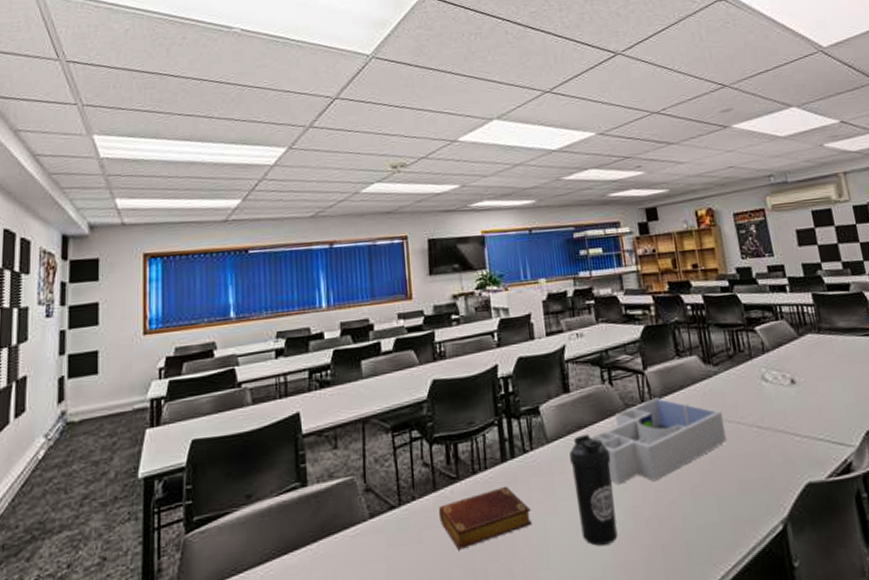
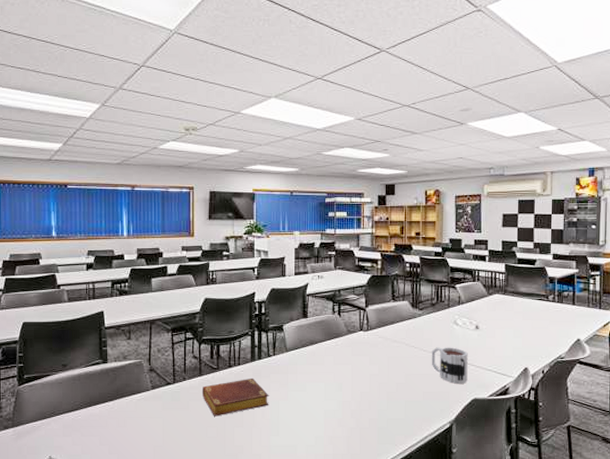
water bottle: present [569,434,618,546] -> none [302,348,332,424]
desk organizer: present [590,397,727,485] -> none [319,328,420,386]
mug: none [739,412,795,465] -> present [431,347,468,384]

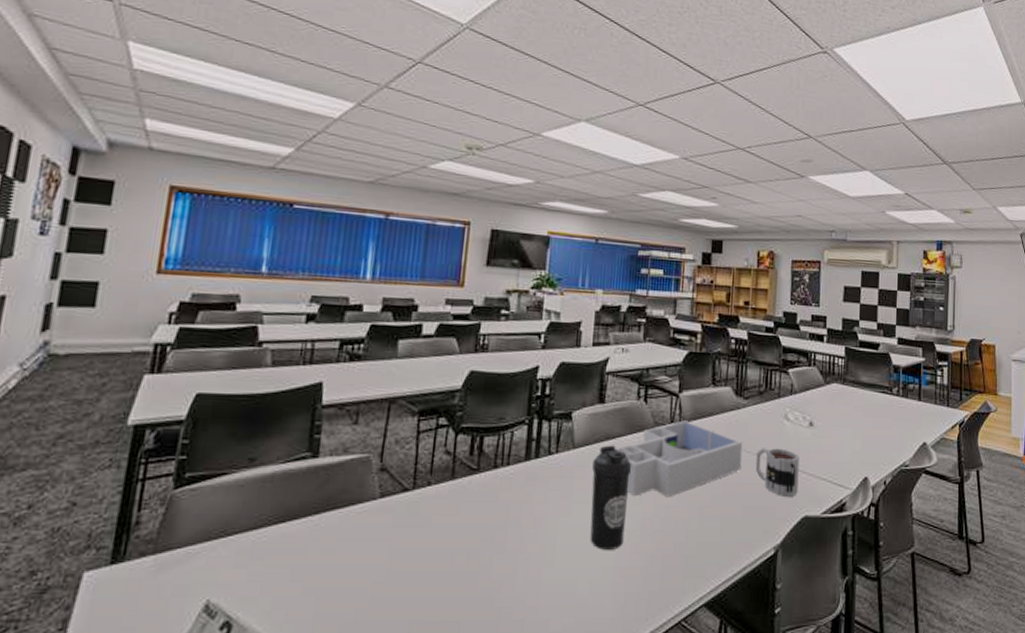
book: present [201,378,269,417] -> none [452,483,546,538]
water bottle: none [302,348,332,424] -> present [590,445,632,550]
desk organizer: none [319,328,420,386] -> present [616,420,743,498]

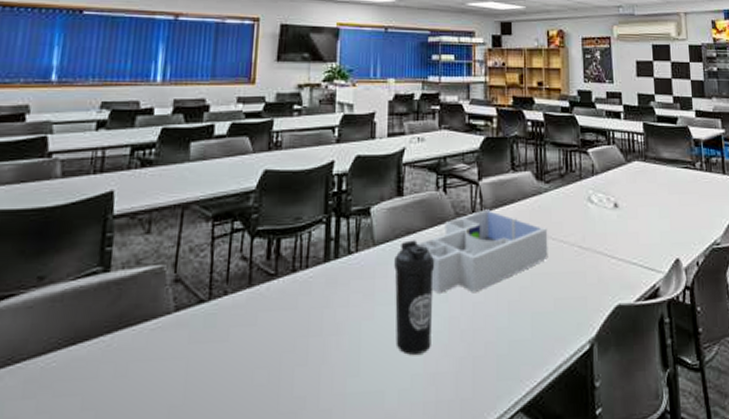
mug: present [755,448,800,497] -> none [562,233,609,285]

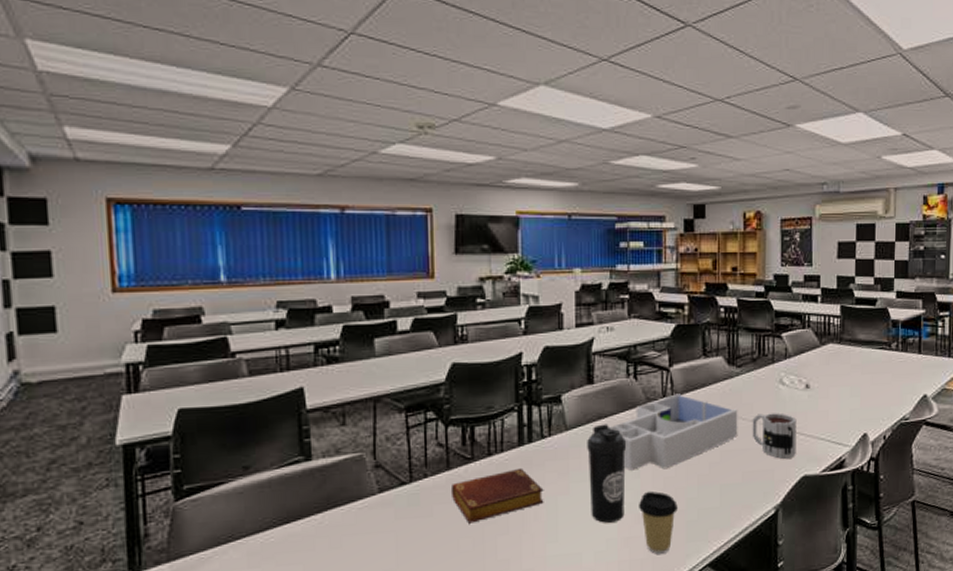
book: none [250,286,348,351] -> present [450,467,544,524]
coffee cup: none [447,317,487,395] -> present [639,491,678,554]
mug: none [562,233,609,285] -> present [752,413,797,459]

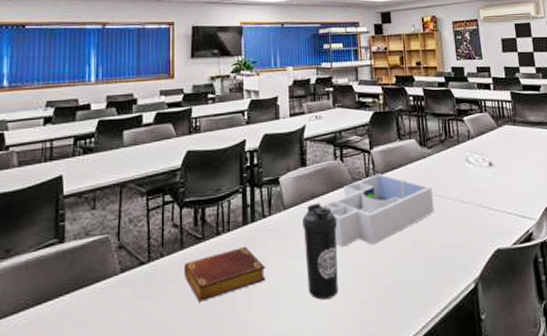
coffee cup: present [639,491,678,554] -> none [351,266,386,331]
mug: present [752,413,797,459] -> none [445,189,488,233]

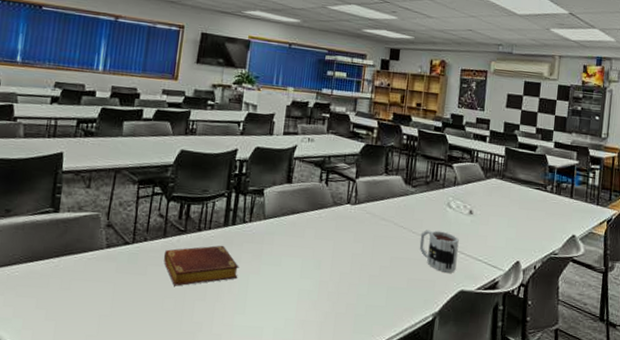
water bottle: present [302,203,339,300] -> none [275,218,313,305]
desk organizer: present [321,173,435,247] -> none [300,202,410,266]
mug: none [445,189,488,233] -> present [419,230,459,273]

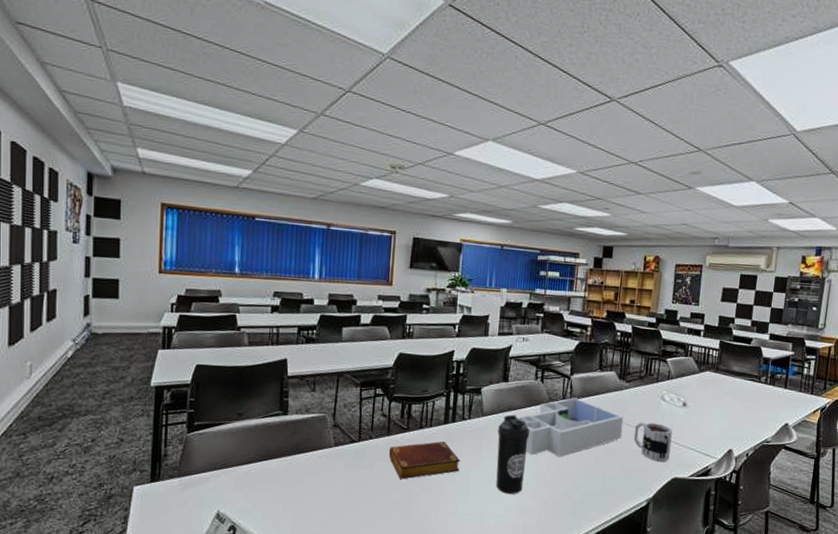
water bottle: none [275,218,313,305] -> present [496,414,530,494]
desk organizer: none [300,202,410,266] -> present [517,397,624,457]

